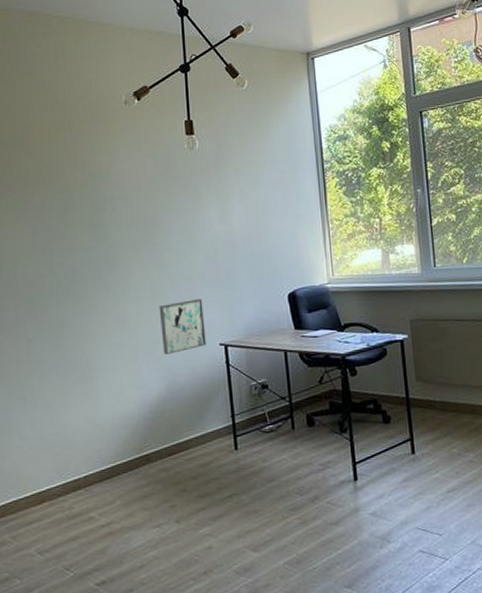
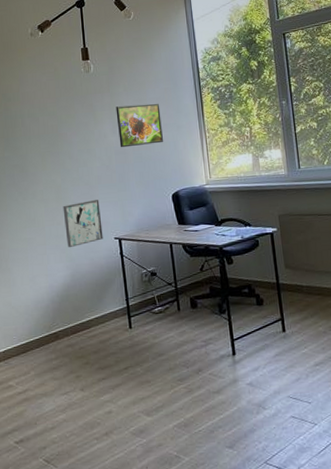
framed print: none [224,187,279,239] -> present [116,103,163,148]

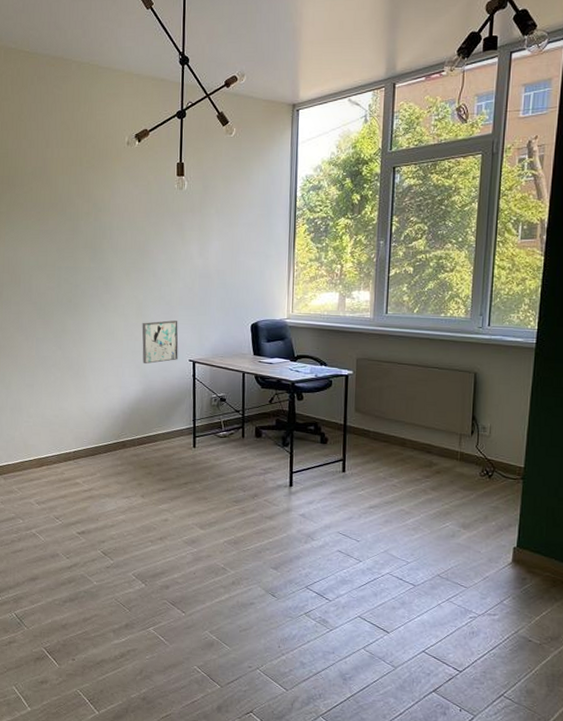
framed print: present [116,103,163,148] -> none [205,228,251,272]

